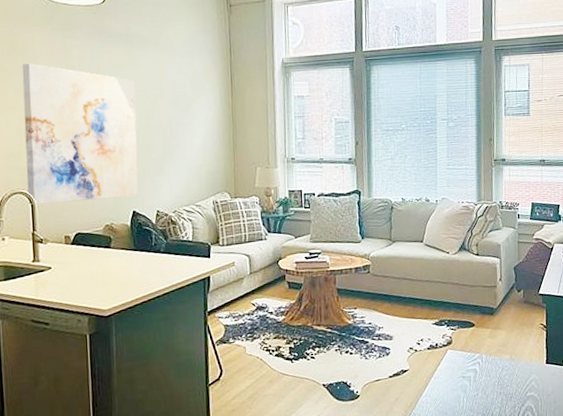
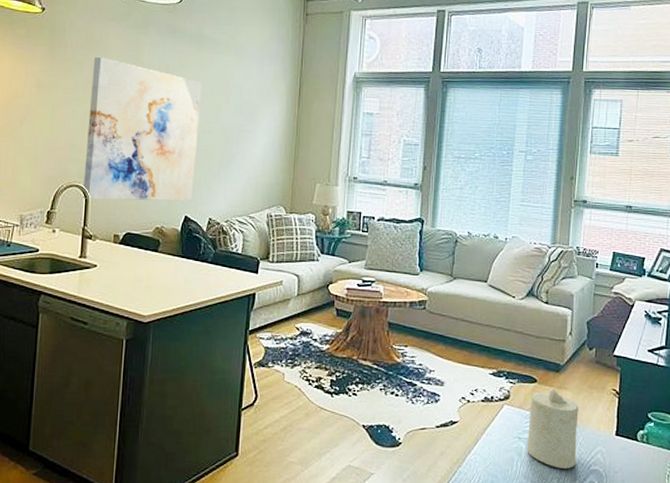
candle: none [470,329,514,399] -> present [527,388,579,469]

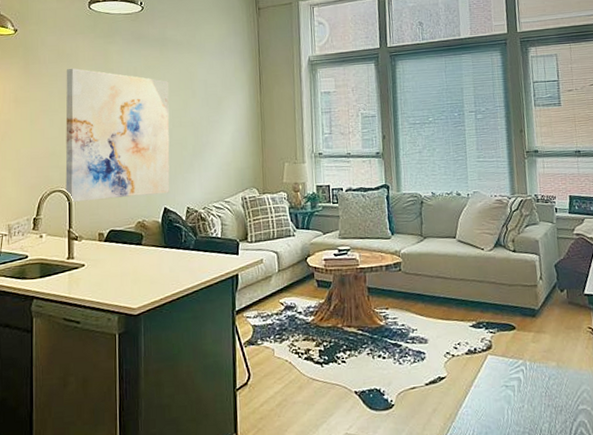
candle: present [527,388,579,469] -> none [512,333,564,412]

